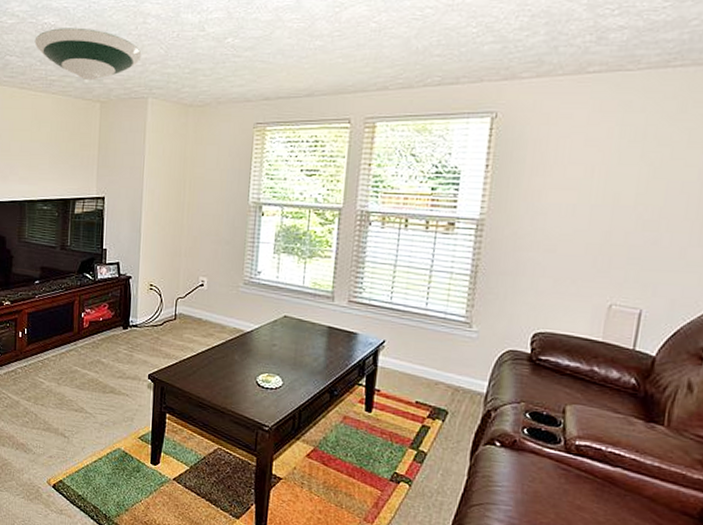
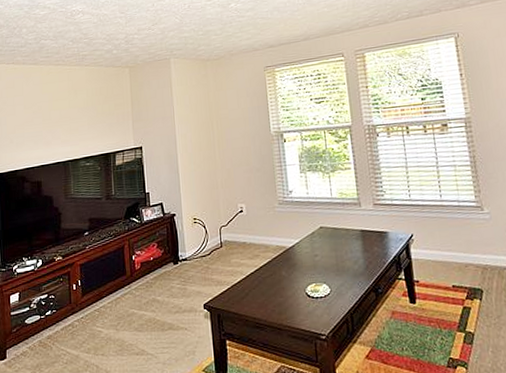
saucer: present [34,27,142,81] -> none [65,10,160,52]

